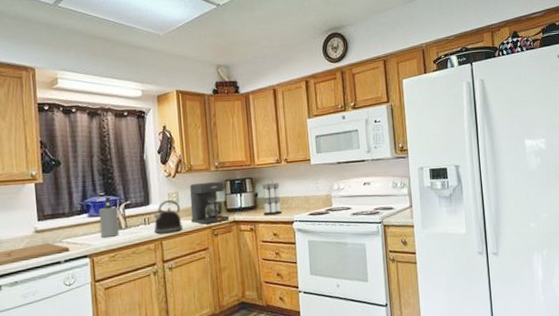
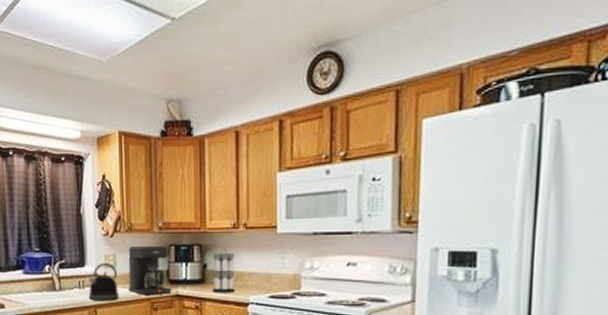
soap dispenser: present [97,197,119,238] -> none [32,254,53,299]

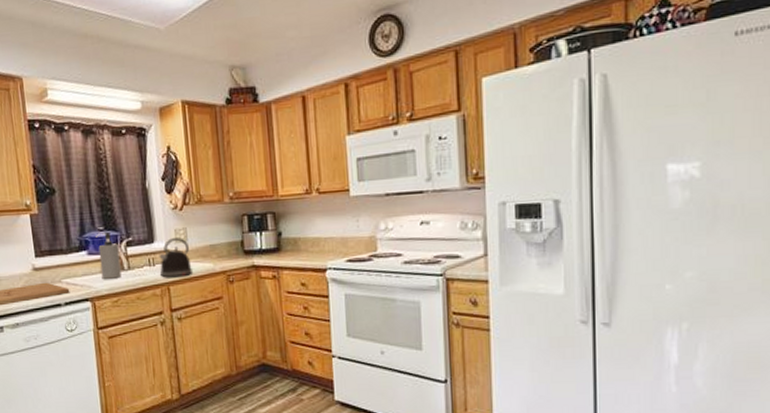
soap dispenser: none [32,254,53,299] -> present [96,232,122,280]
coffee maker: present [128,245,172,295] -> none [200,216,248,268]
spice rack: present [212,248,235,294] -> none [288,214,312,261]

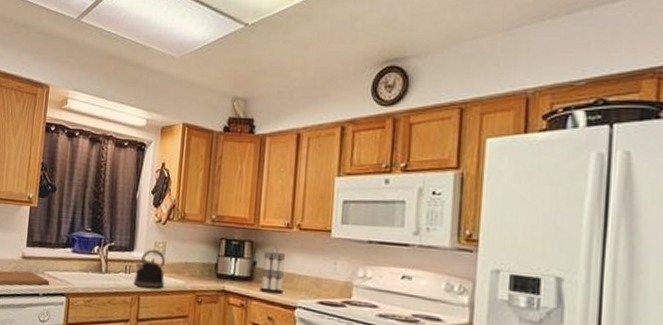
soap dispenser: present [96,232,122,280] -> none [80,234,101,279]
spice rack: none [288,214,312,261] -> present [260,246,286,295]

